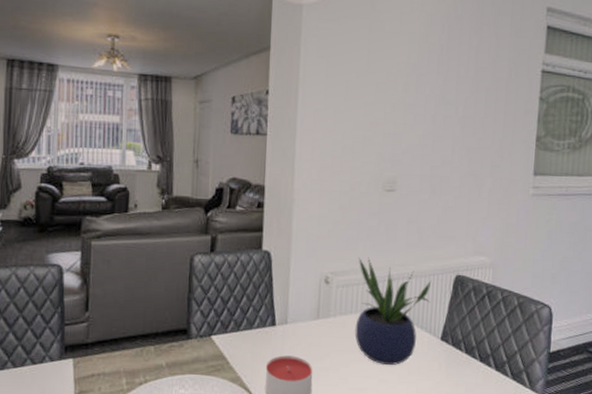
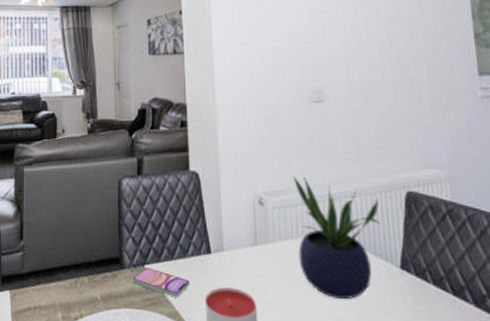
smartphone: none [198,338,254,364] -> present [132,267,190,298]

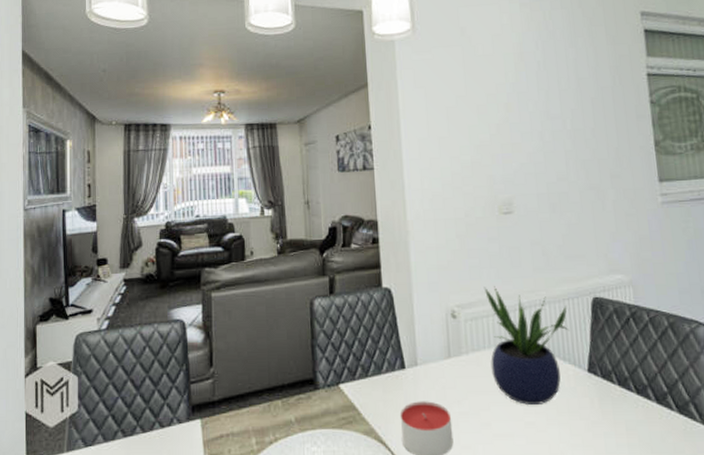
smartphone: present [132,267,190,298] -> none [327,386,386,415]

